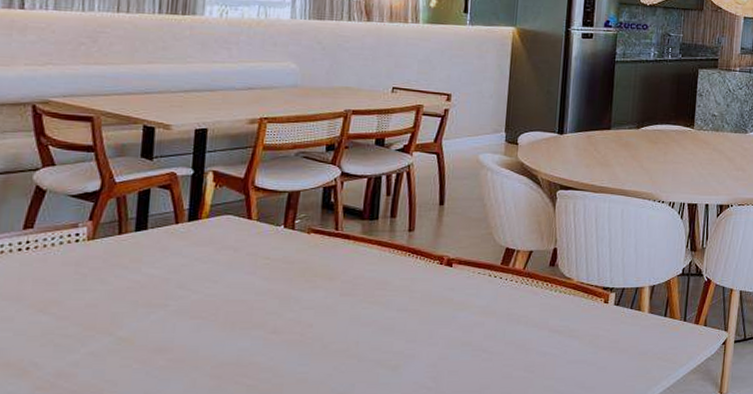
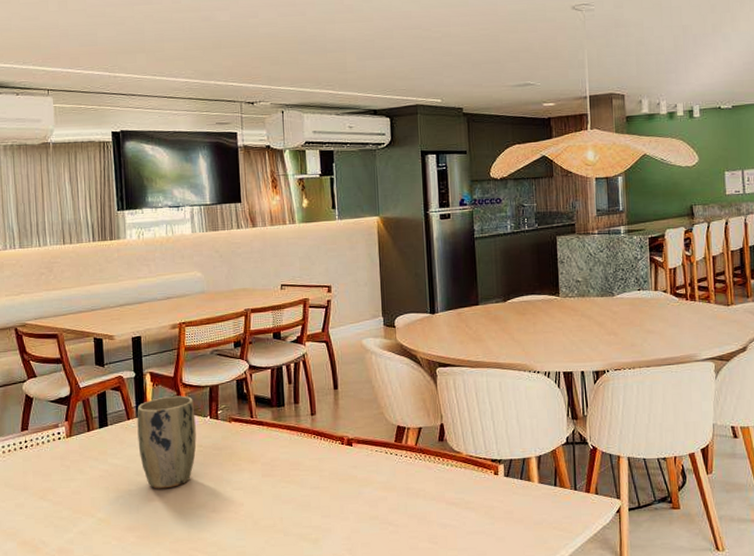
plant pot: none [185,200,266,305] -> present [137,395,197,489]

